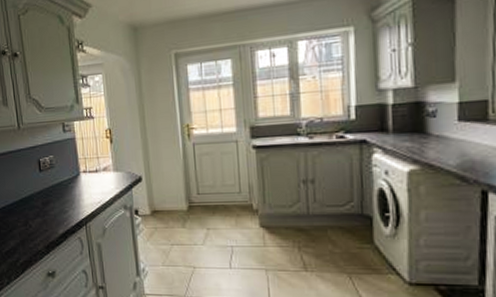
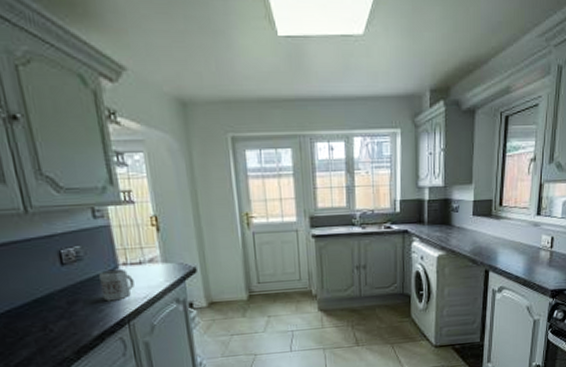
mug: none [66,176,91,204] -> present [99,268,135,302]

